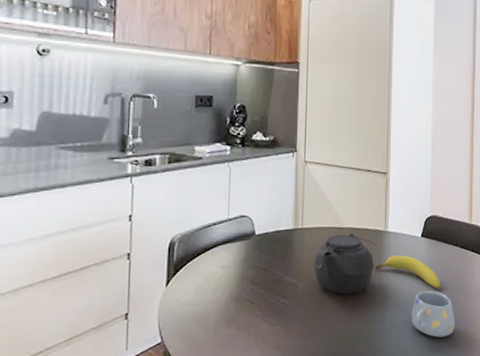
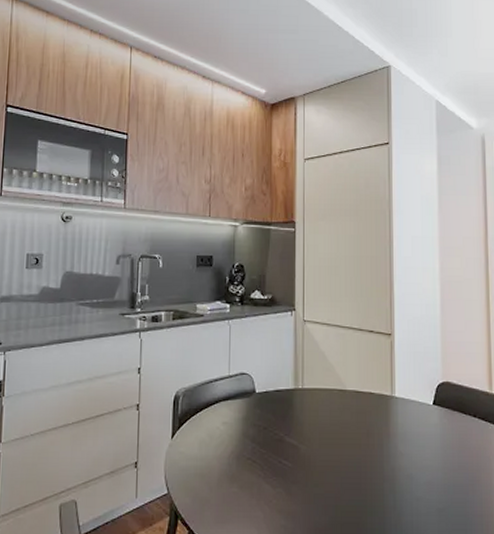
teapot: present [313,233,377,295] -> none [315,397,384,462]
fruit: present [374,255,441,289] -> none [381,423,459,464]
mug: present [411,290,455,338] -> none [425,464,478,519]

